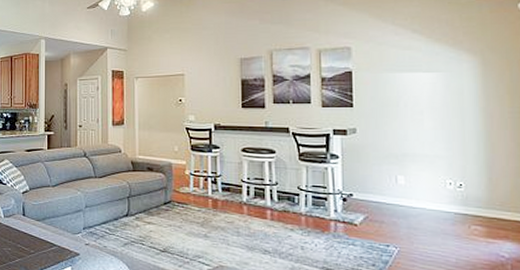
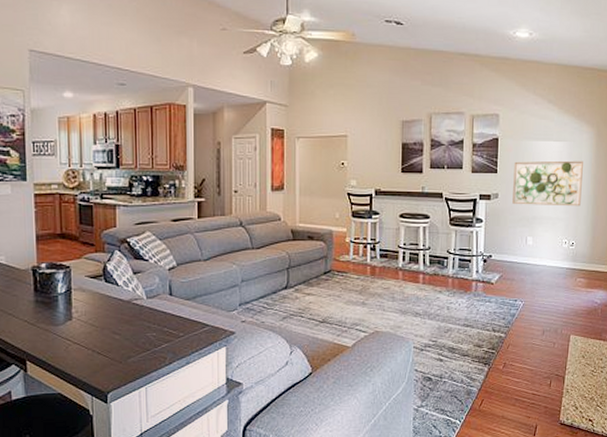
wall art: none [374,92,468,143] -> present [512,160,583,207]

